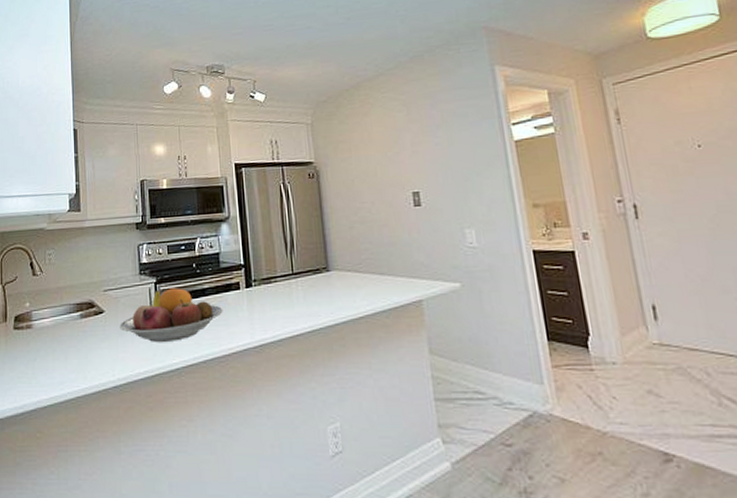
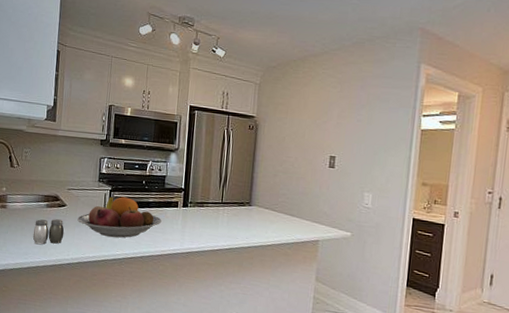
salt and pepper shaker: none [67,331,106,369] -> present [32,219,65,245]

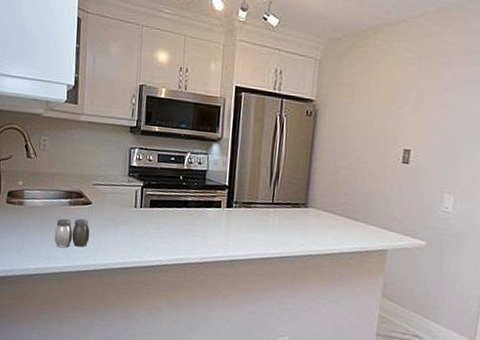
fruit bowl: present [77,196,162,238] -> none [105,194,202,242]

